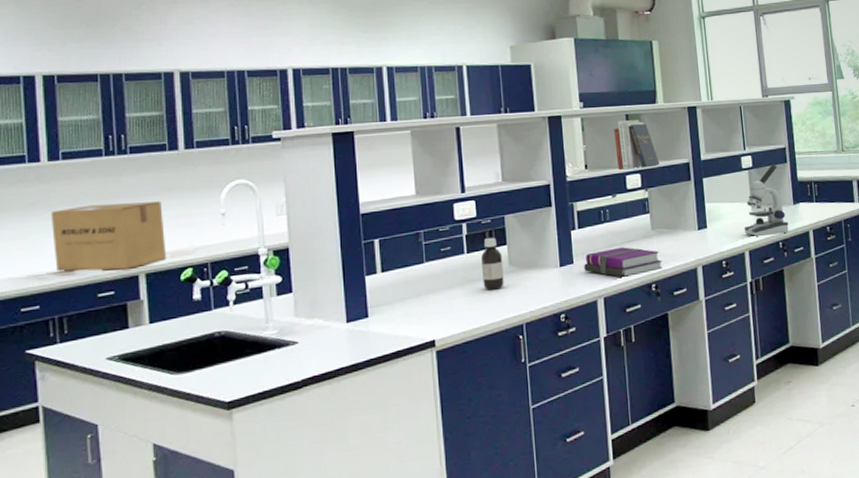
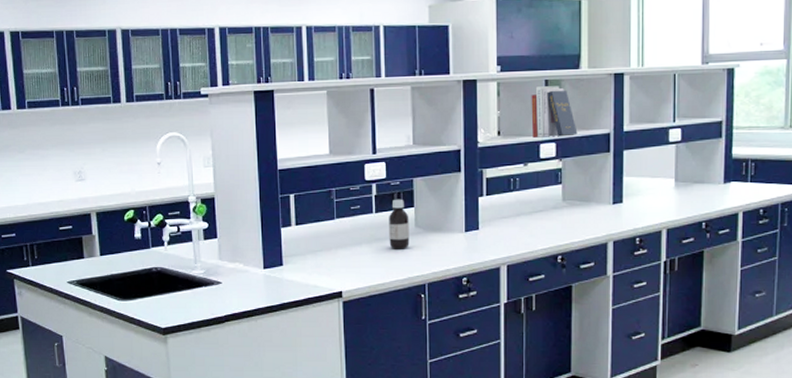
box: present [50,201,167,272] -> none [21,149,113,209]
notebook: present [584,247,663,277] -> none [489,217,571,246]
microscope: present [745,164,789,237] -> none [665,138,715,216]

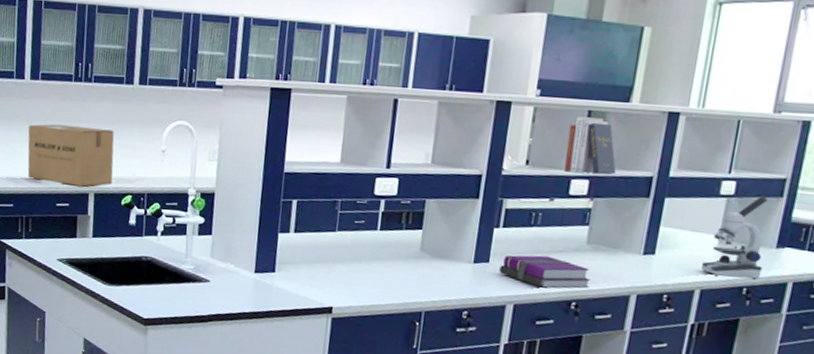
box: none [21,149,113,209] -> present [27,124,114,188]
bottle: present [389,199,410,249] -> none [390,218,416,272]
notebook: none [489,217,571,246] -> present [499,255,590,289]
microscope: none [665,138,715,216] -> present [702,196,767,281]

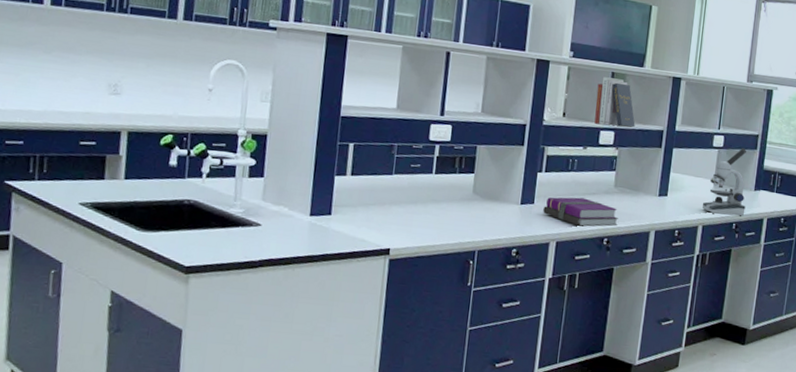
box: present [27,124,114,188] -> none [44,54,153,125]

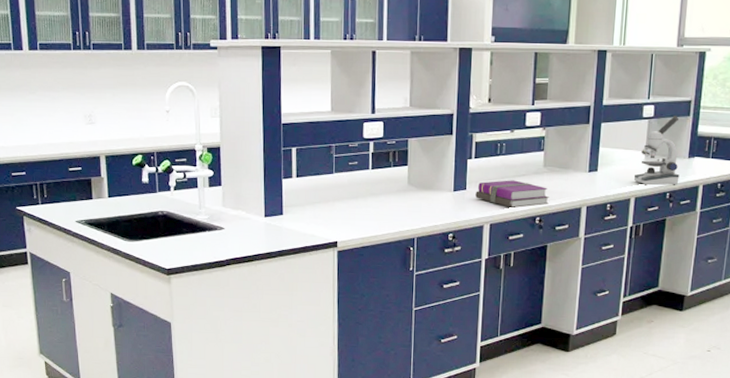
books: present [594,77,635,128] -> none [520,58,561,107]

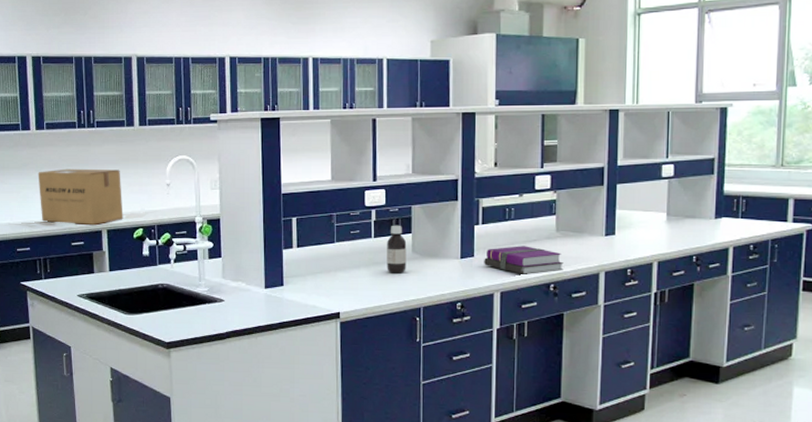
box: none [32,92,122,151] -> present [38,168,123,226]
bottle: none [383,157,403,205] -> present [387,225,407,274]
microscope: present [634,116,680,186] -> none [656,175,706,249]

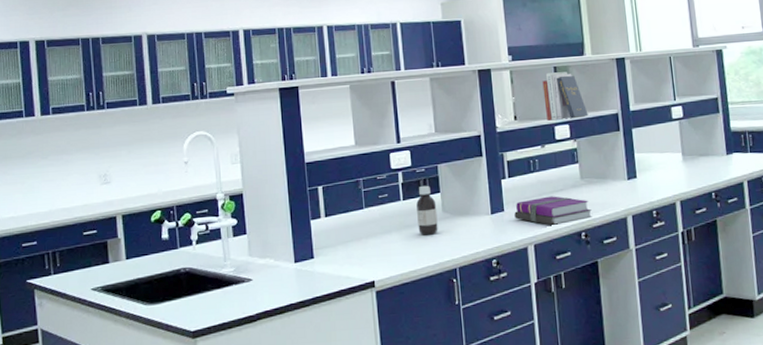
box: present [38,168,123,226] -> none [44,151,139,213]
books: none [527,120,572,170] -> present [542,72,589,121]

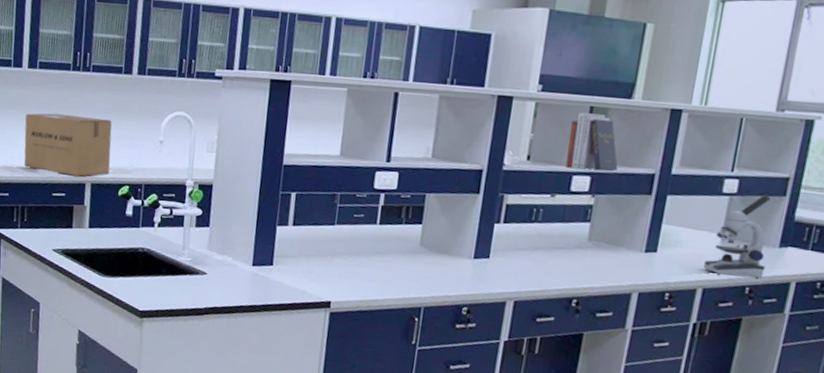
box: none [44,151,139,213] -> present [24,113,112,178]
bottle: present [416,185,438,235] -> none [389,213,415,267]
notebook: present [514,196,592,225] -> none [499,251,592,286]
microscope: none [675,114,722,188] -> present [704,194,770,280]

